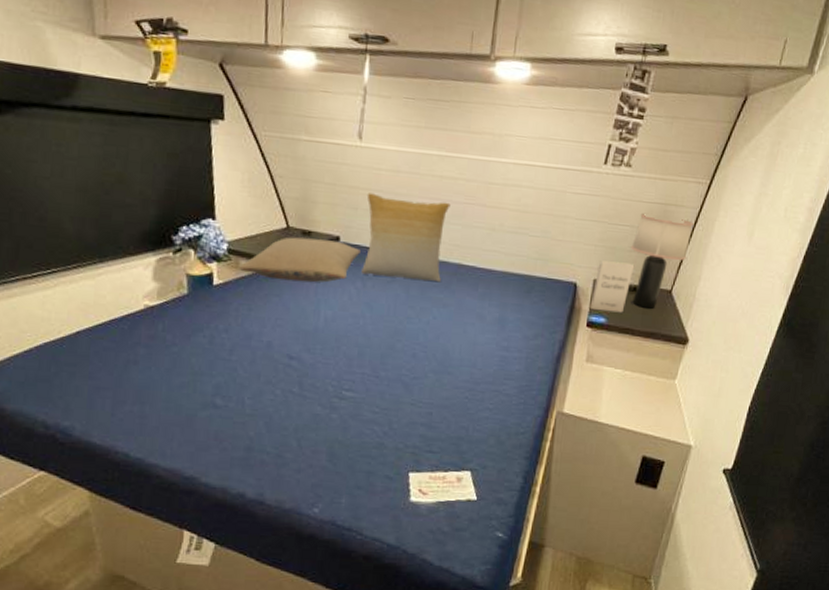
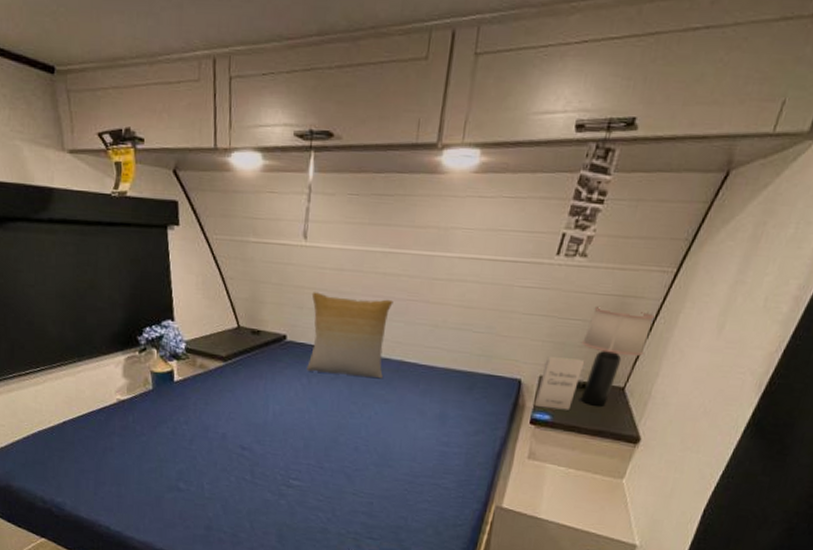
pillow: present [239,237,360,283] -> none [196,336,306,379]

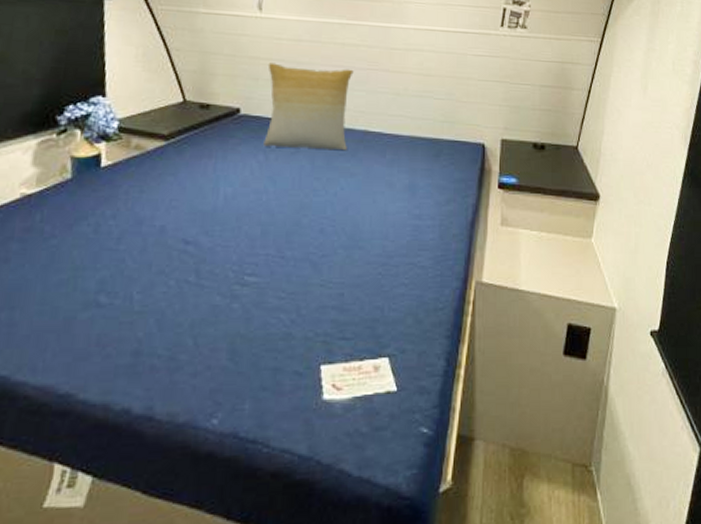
book: present [534,356,585,410] -> none [499,120,540,172]
table lamp: present [577,307,656,408] -> none [534,72,592,167]

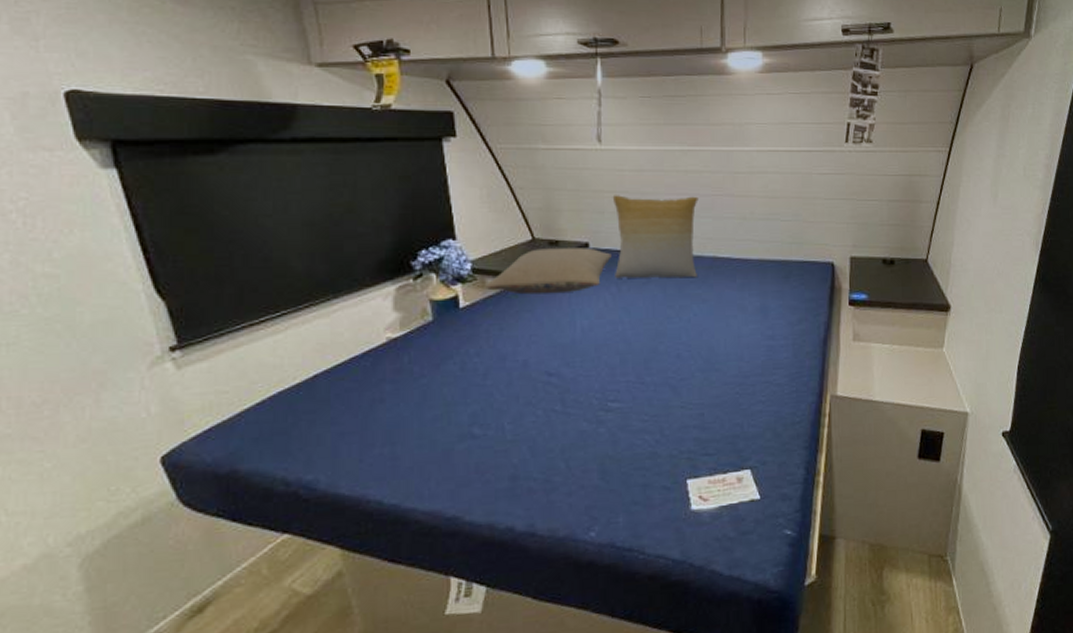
pillow: none [130,111,262,158] -> present [486,248,612,295]

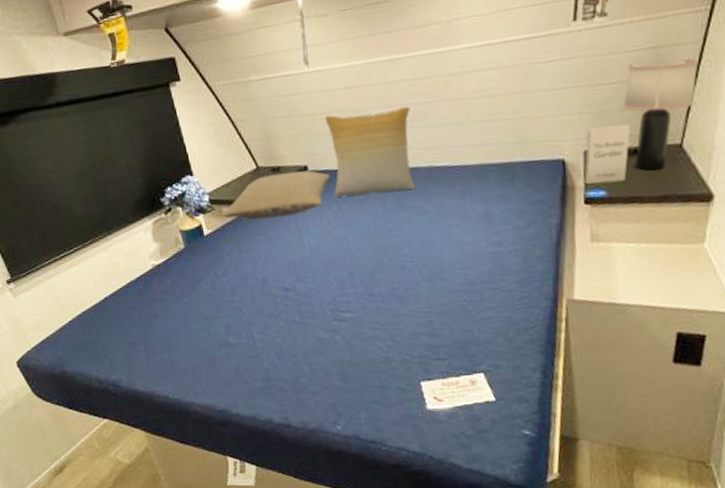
book: none [849,237,888,288] -> present [584,124,631,185]
table lamp: none [882,187,940,281] -> present [623,59,699,172]

